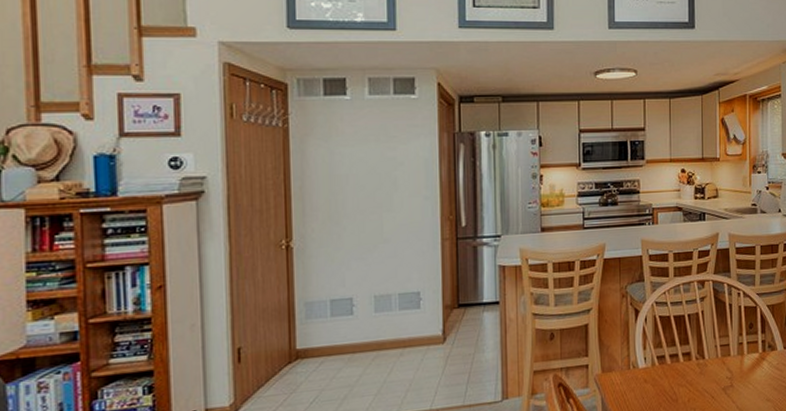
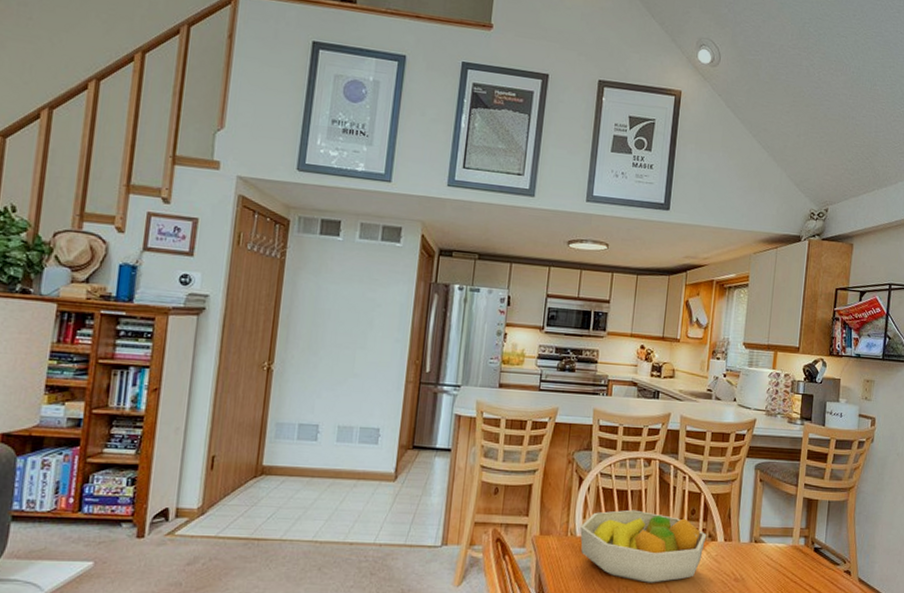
fruit bowl: none [642,332,767,402] -> present [580,509,707,583]

